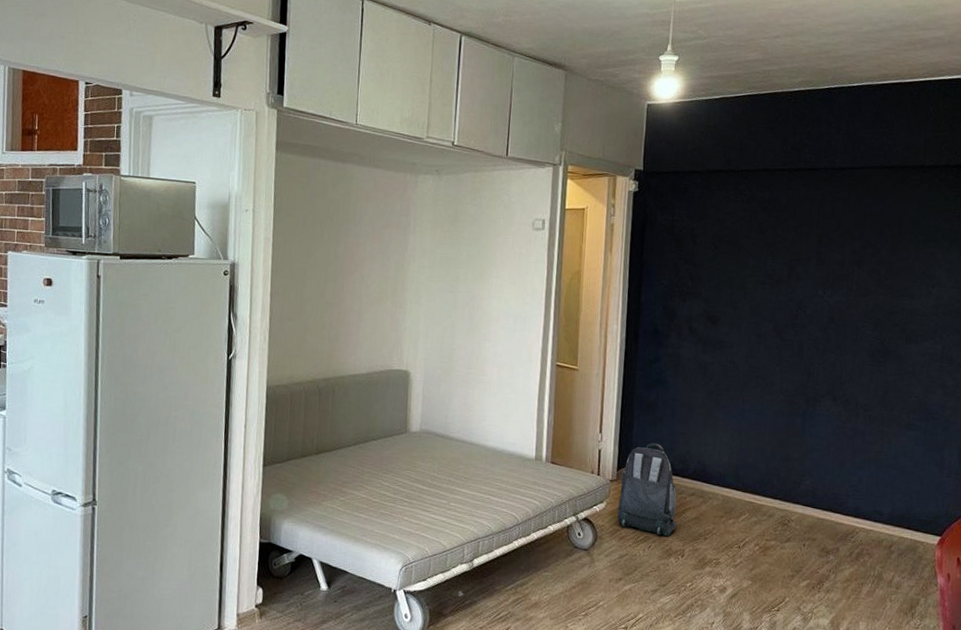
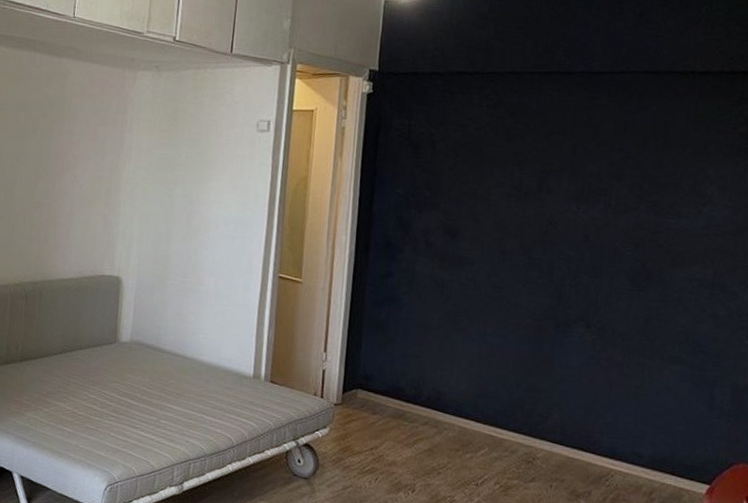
backpack: present [617,443,677,536] -> none [341,365,408,468]

